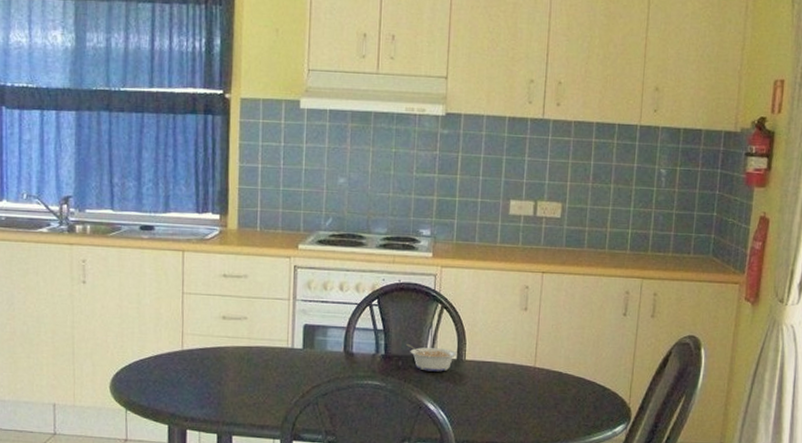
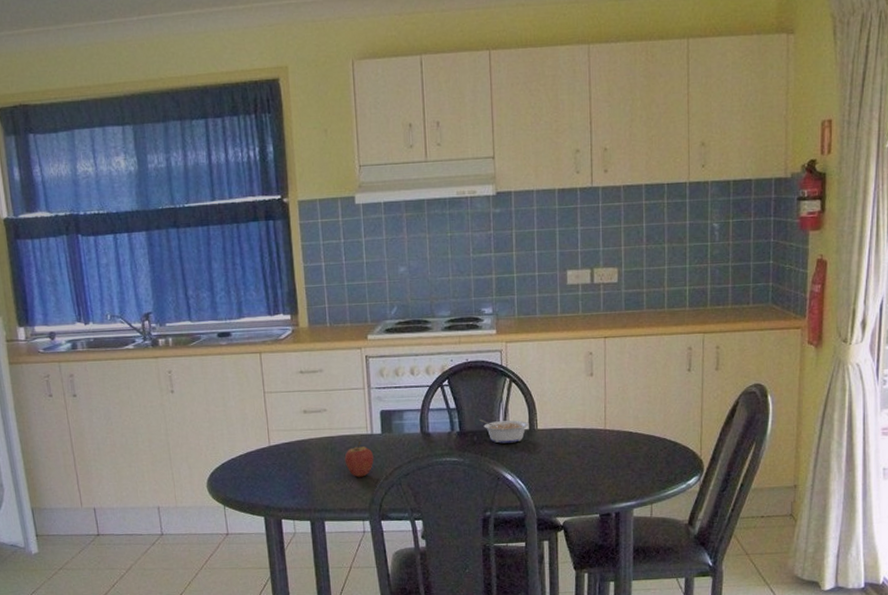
fruit: none [260,354,292,393] -> present [344,441,374,477]

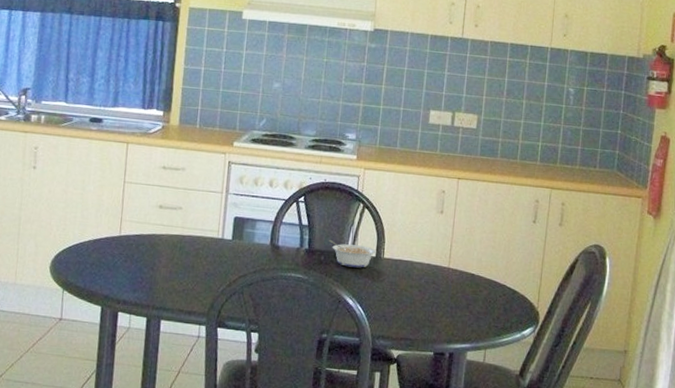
fruit: present [344,441,374,477] -> none [191,244,221,281]

